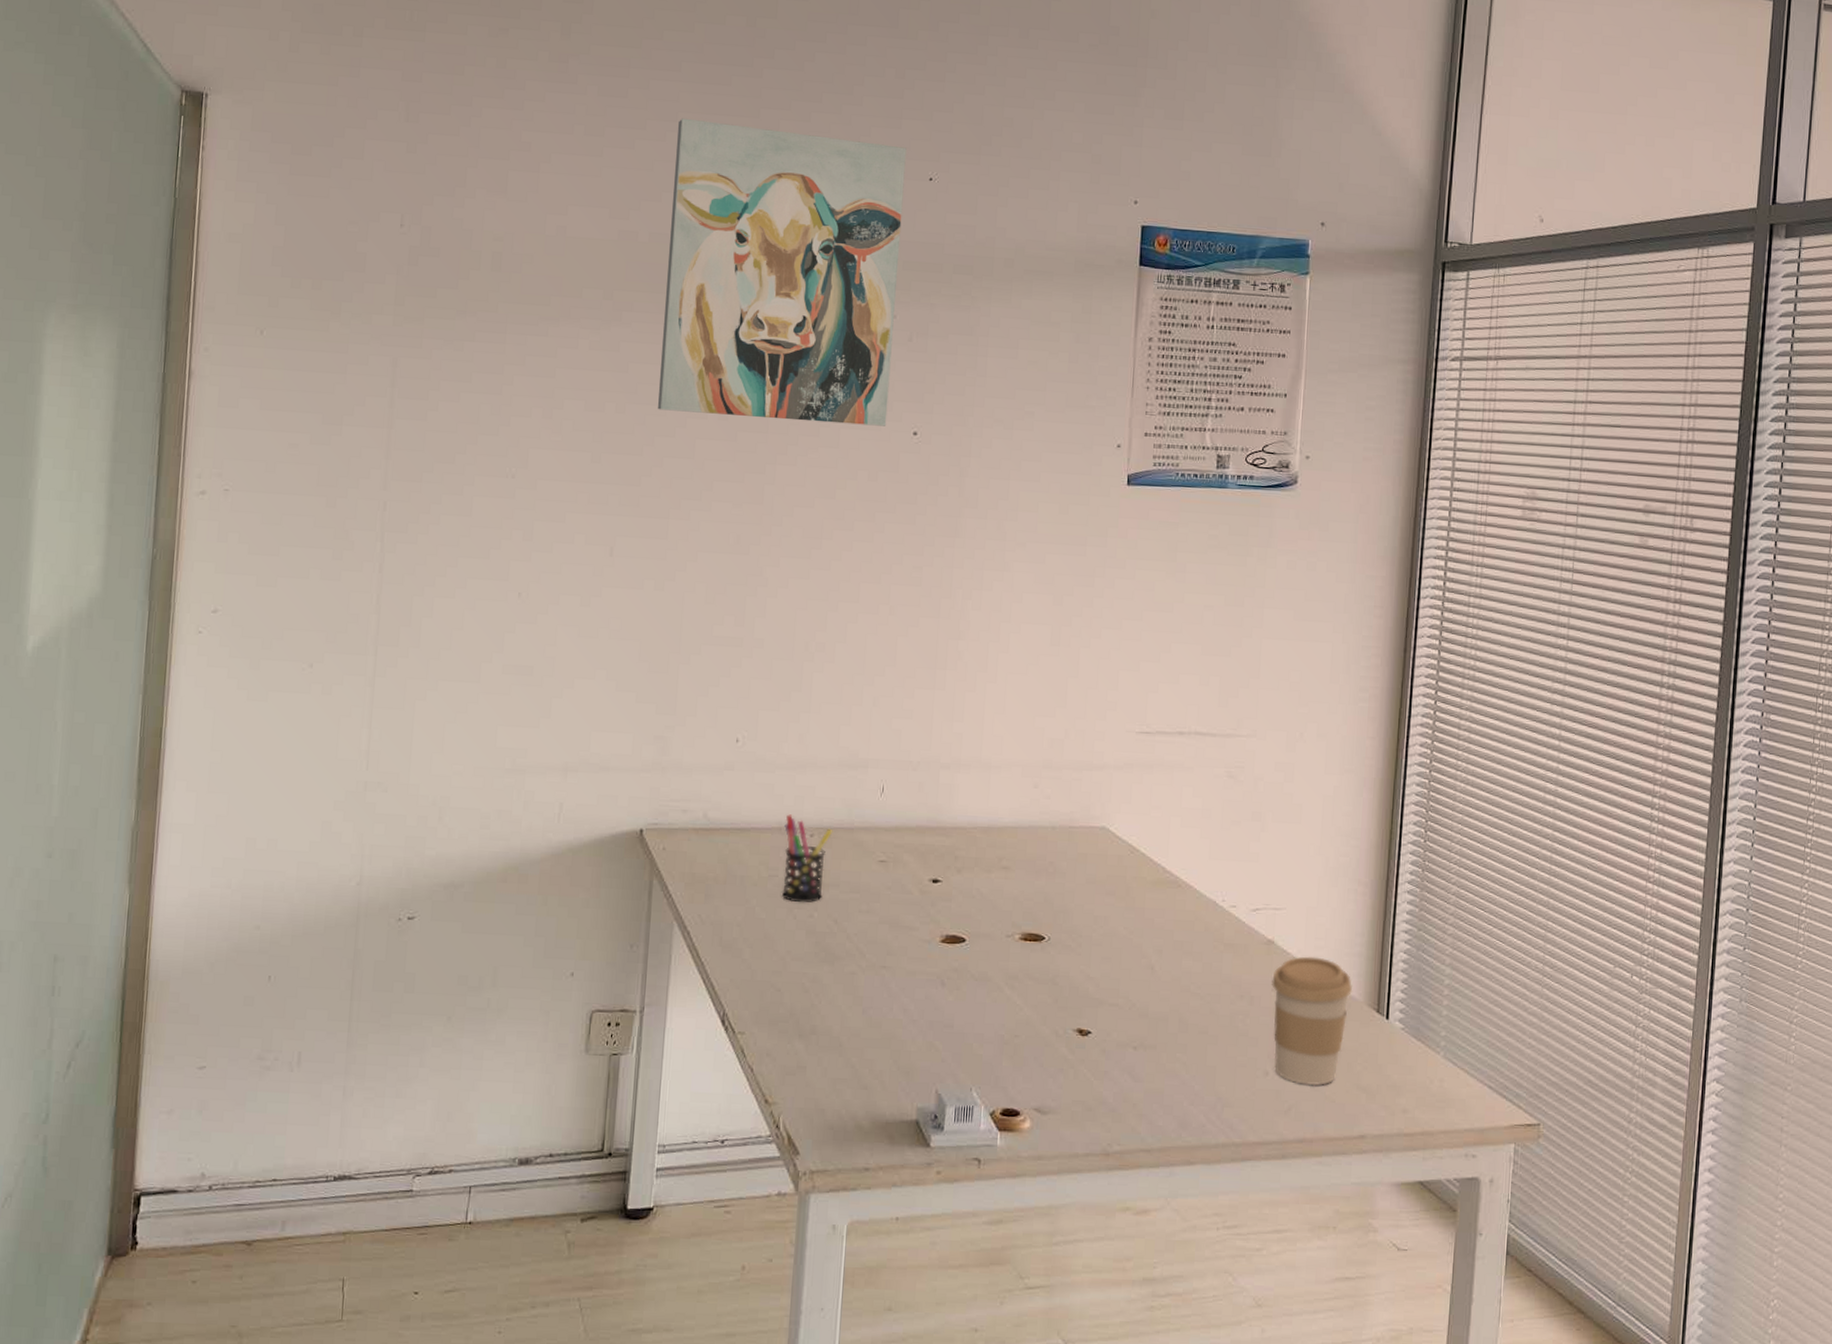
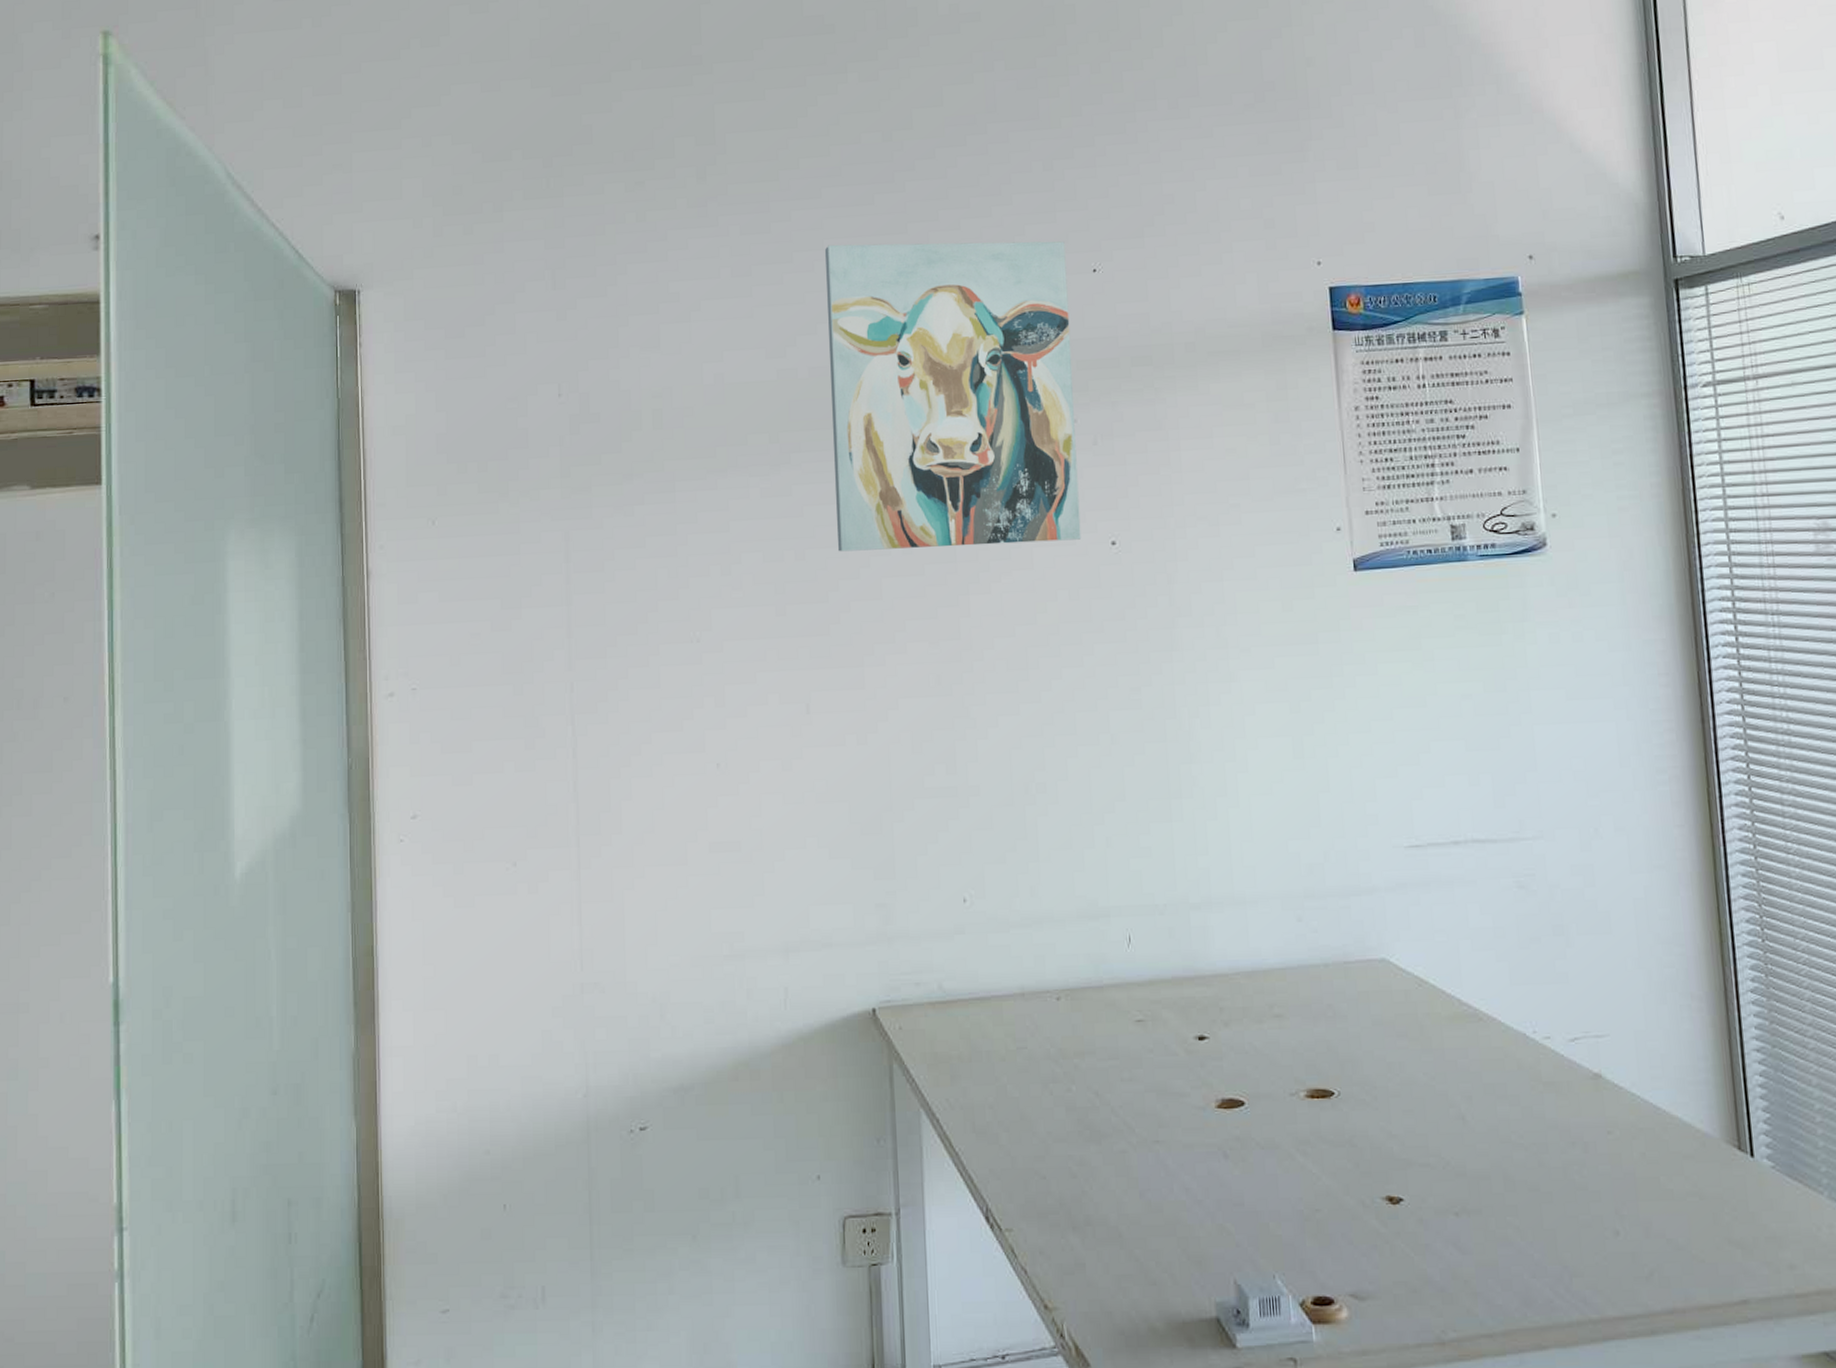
pen holder: present [782,814,833,903] -> none [1027,977,1081,1077]
coffee cup: present [1272,956,1353,1086] -> none [1606,1089,1705,1245]

